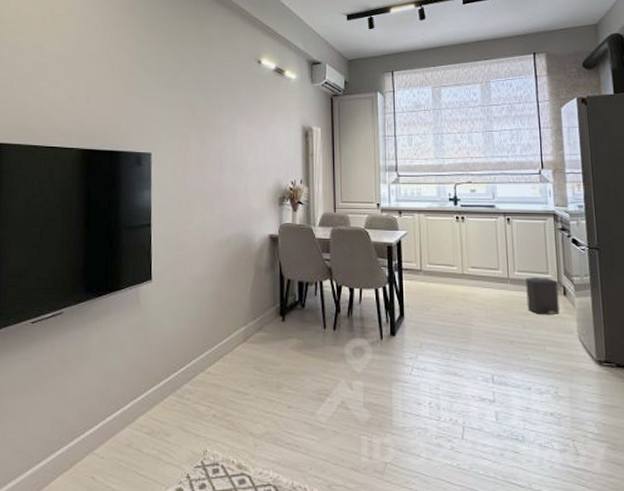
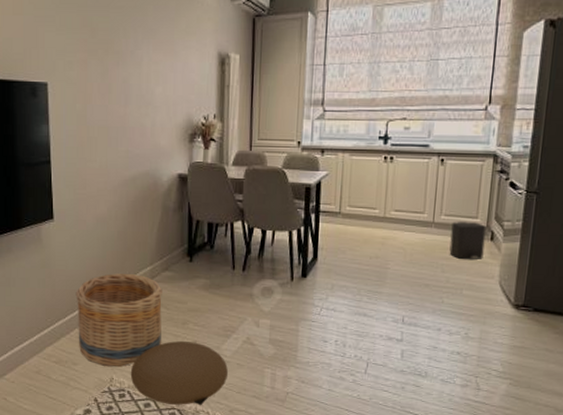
basket: none [170,335,256,437] -> present [76,273,162,367]
pouf: none [224,407,325,481] -> present [130,341,229,406]

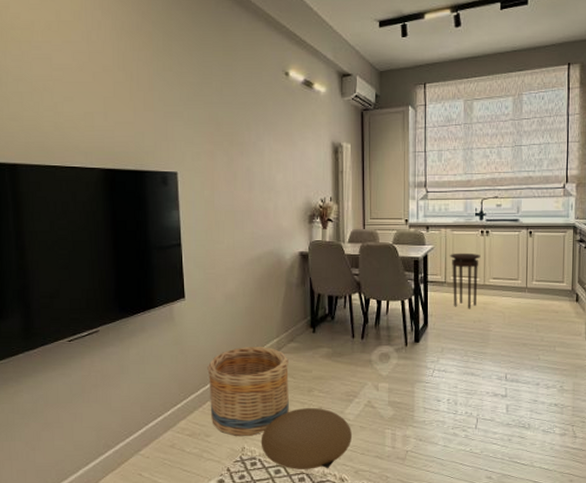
stool: none [346,180,382,244] -> present [450,253,481,309]
pedal bin: present [449,222,486,259] -> none [542,286,572,319]

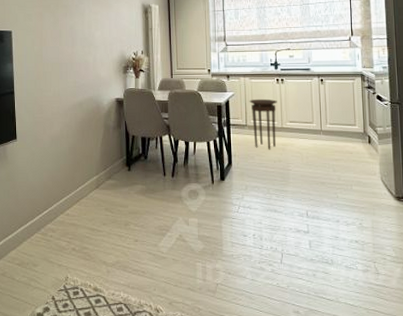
basket: present [207,347,289,436] -> none [35,183,108,266]
pouf: present [261,408,353,470] -> none [82,241,166,300]

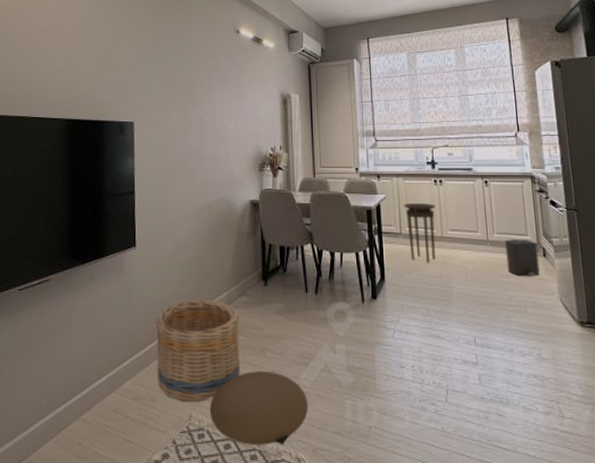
basket: none [35,183,108,266] -> present [155,300,240,402]
pouf: none [82,241,166,300] -> present [209,371,309,446]
pedal bin: none [336,129,365,160] -> present [505,239,540,276]

